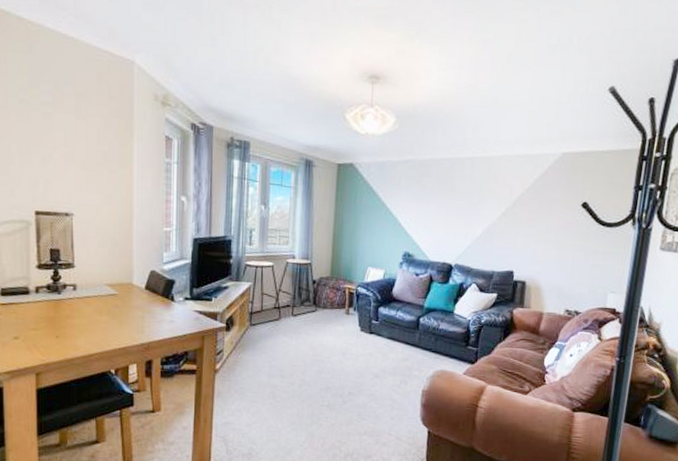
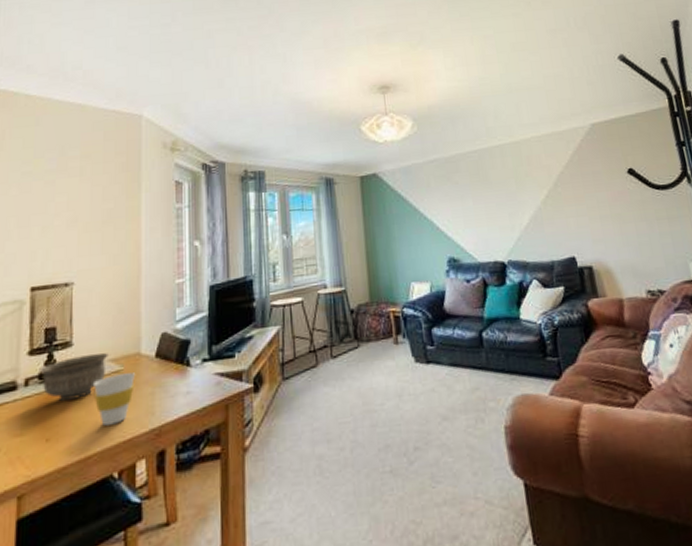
bowl: none [47,276,107,311] -> present [39,353,110,402]
cup: none [93,297,128,335] -> present [94,373,135,426]

